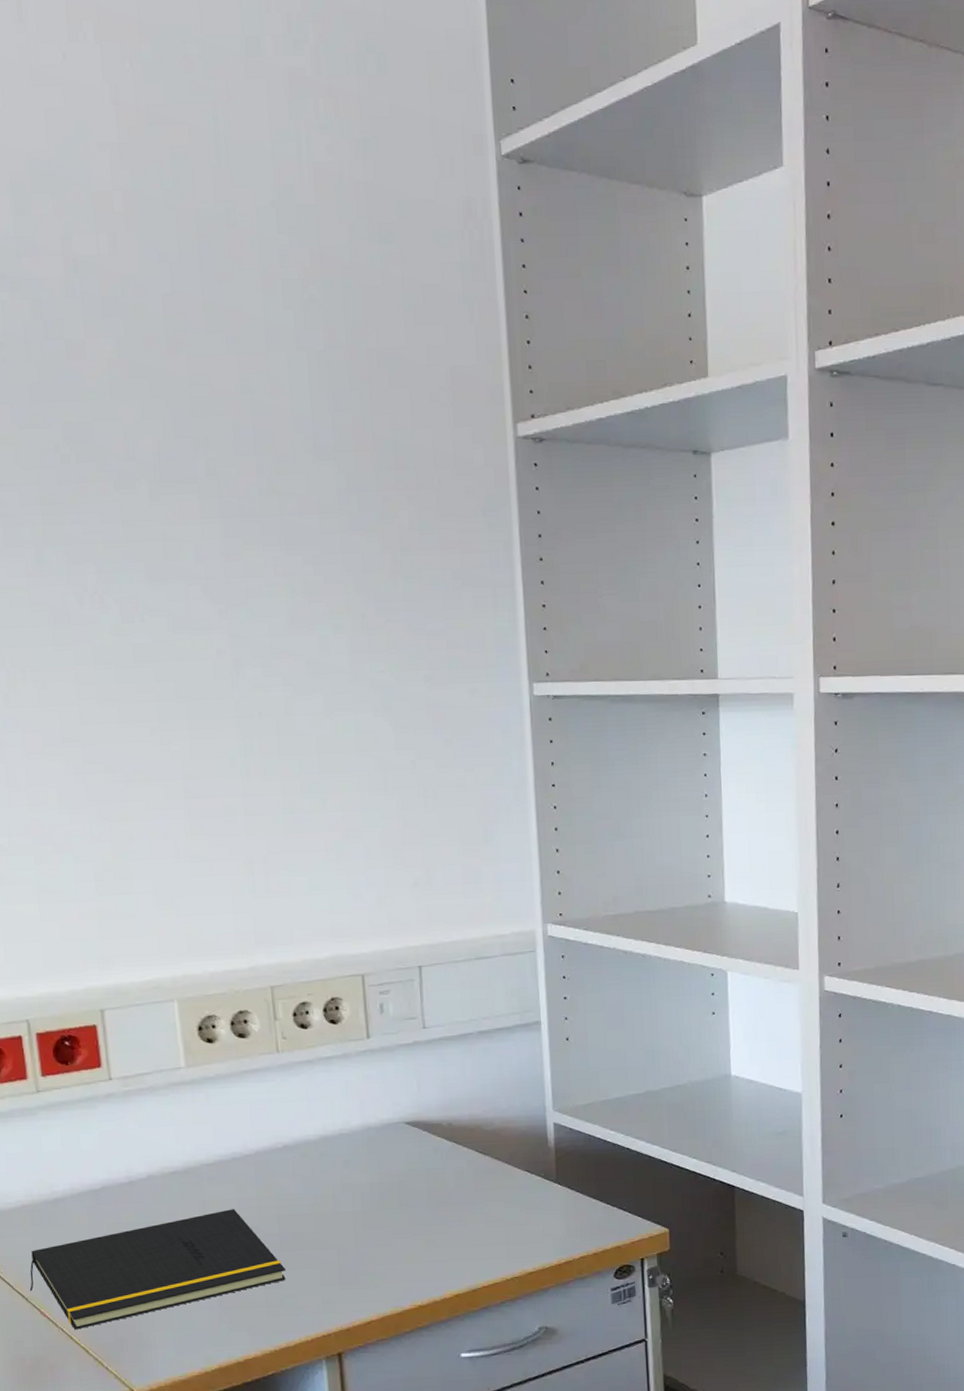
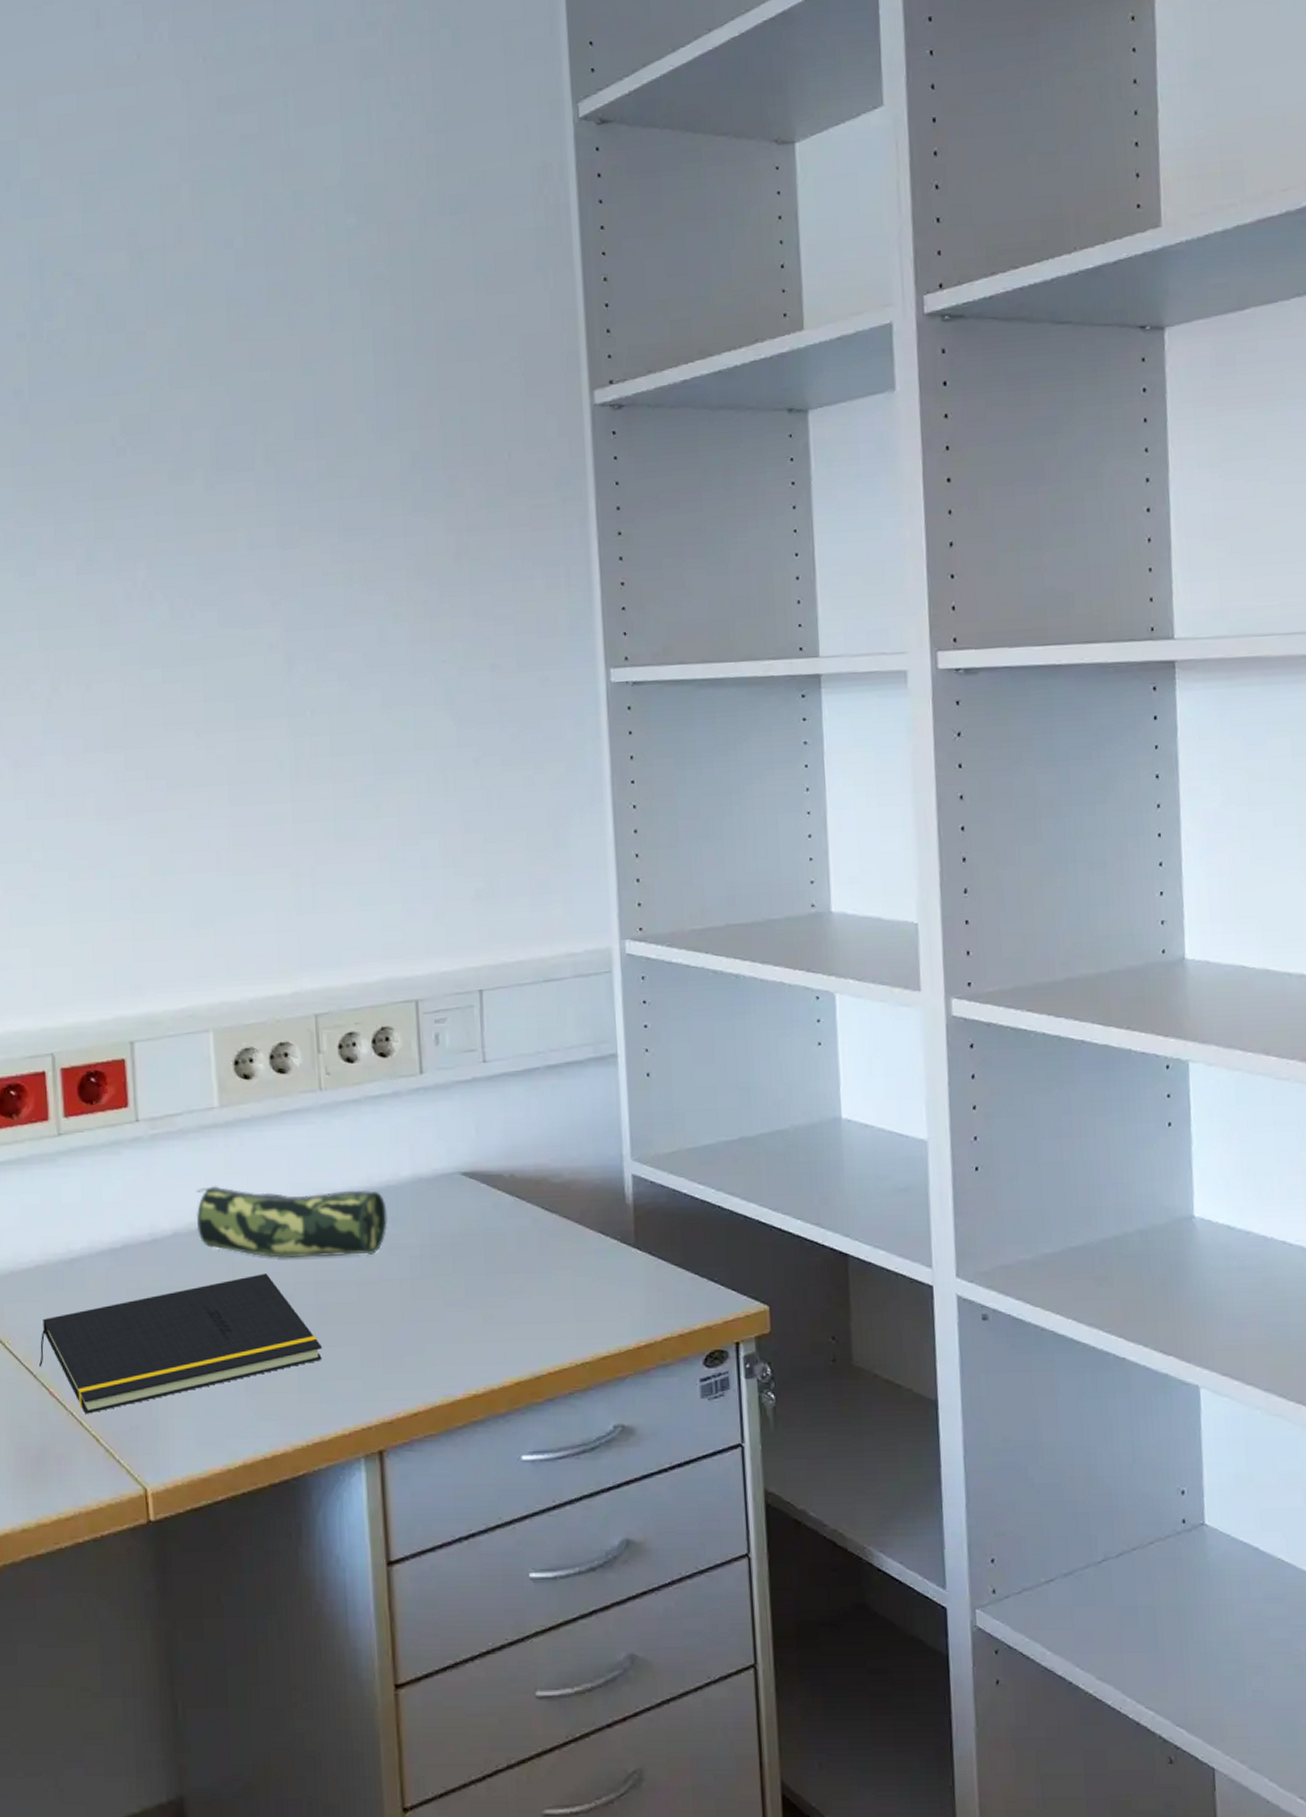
pencil case: none [167,1134,341,1196] -> present [196,1185,388,1258]

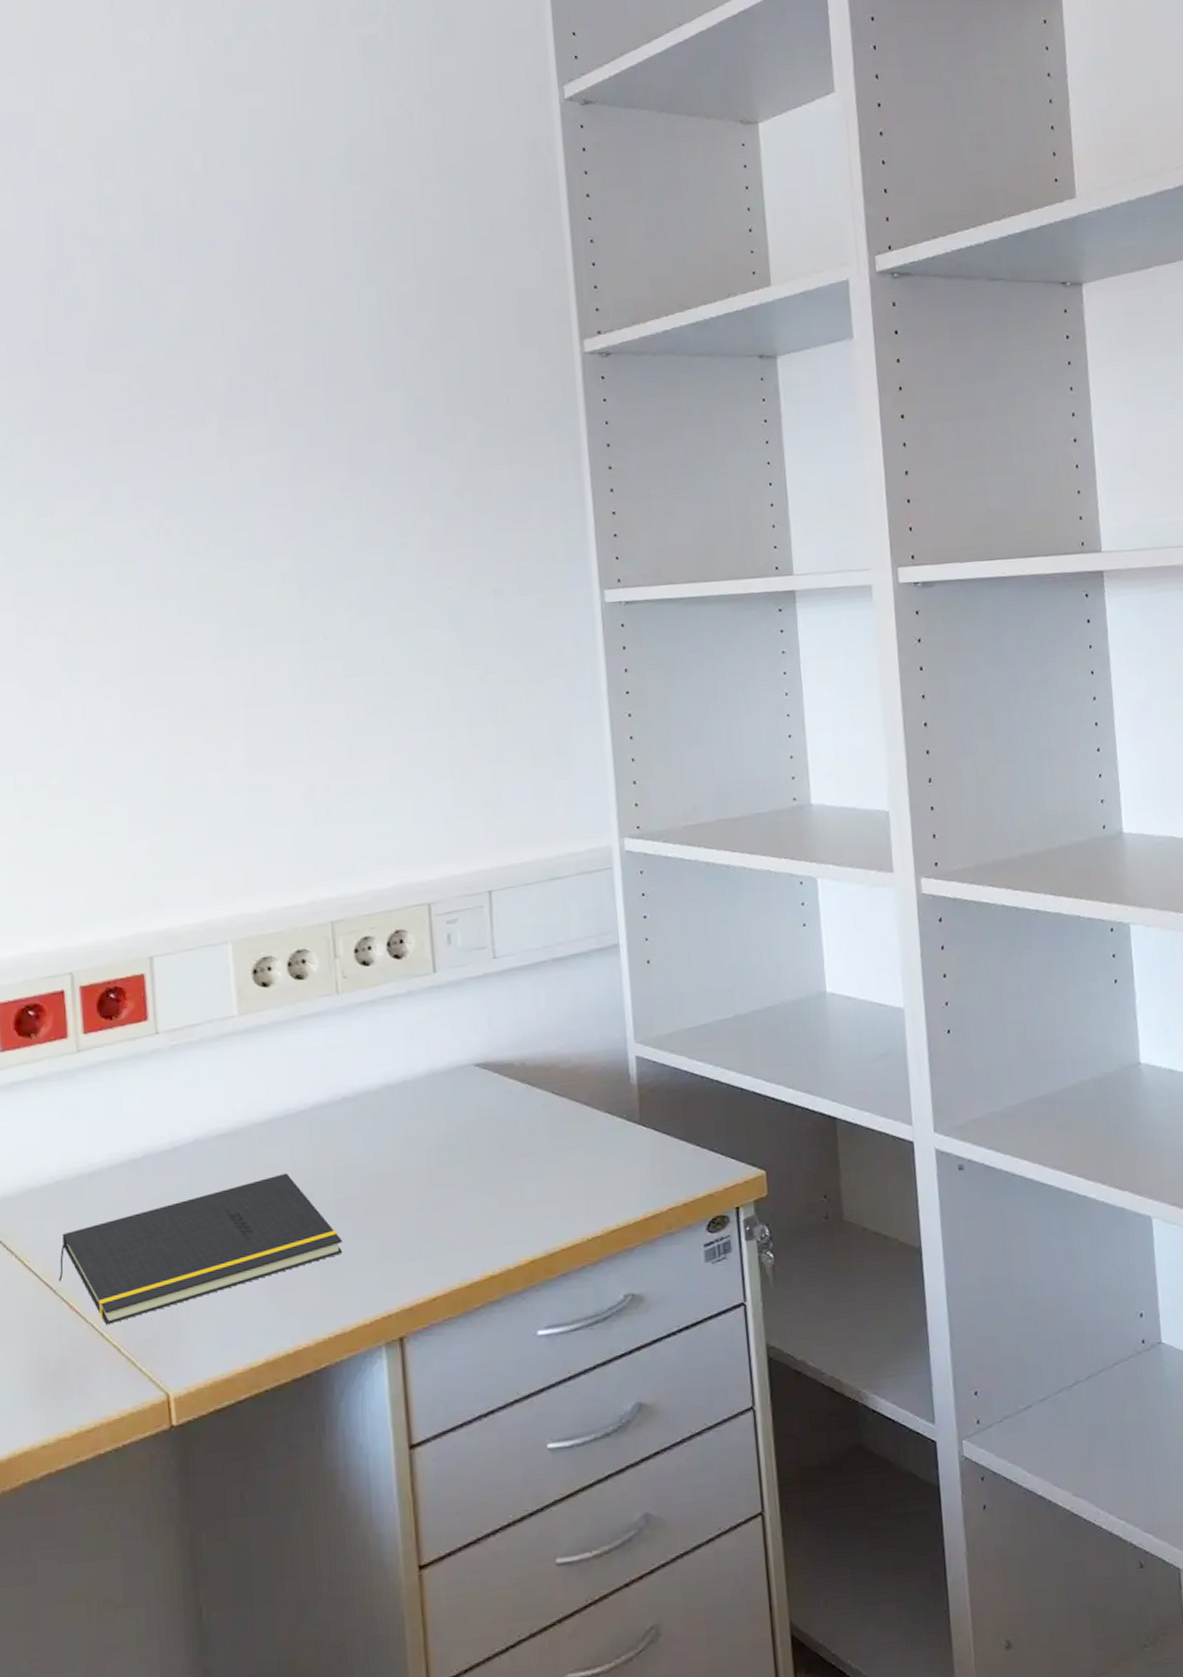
pencil case: present [196,1185,388,1258] -> none [216,1086,405,1157]

